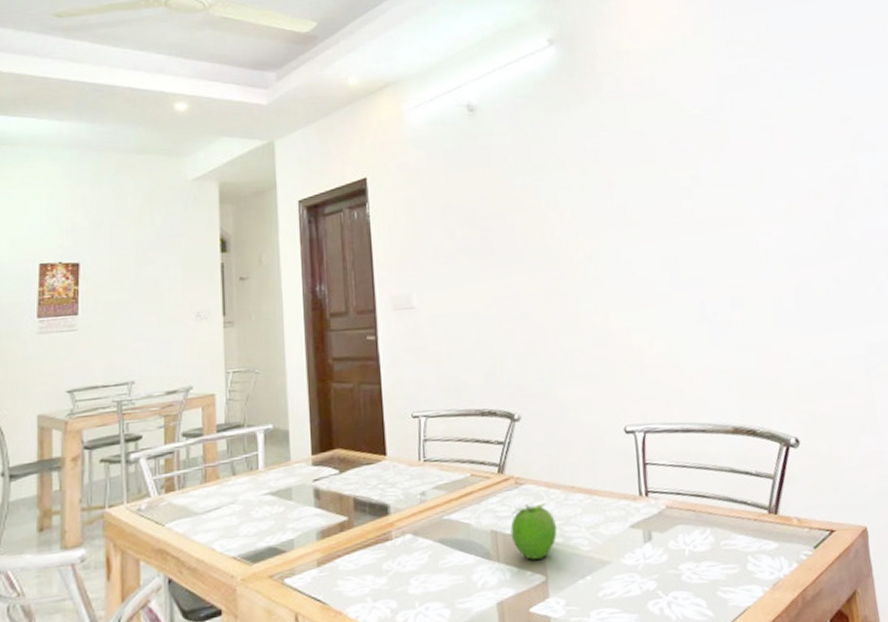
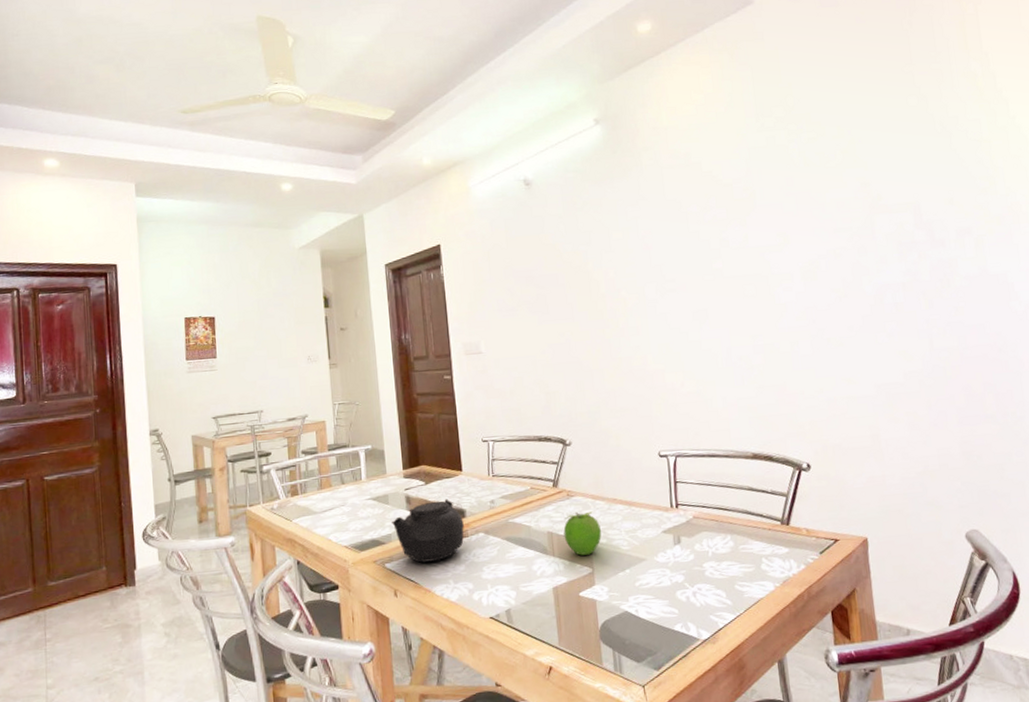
teapot: none [295,491,387,576] -> present [392,499,464,563]

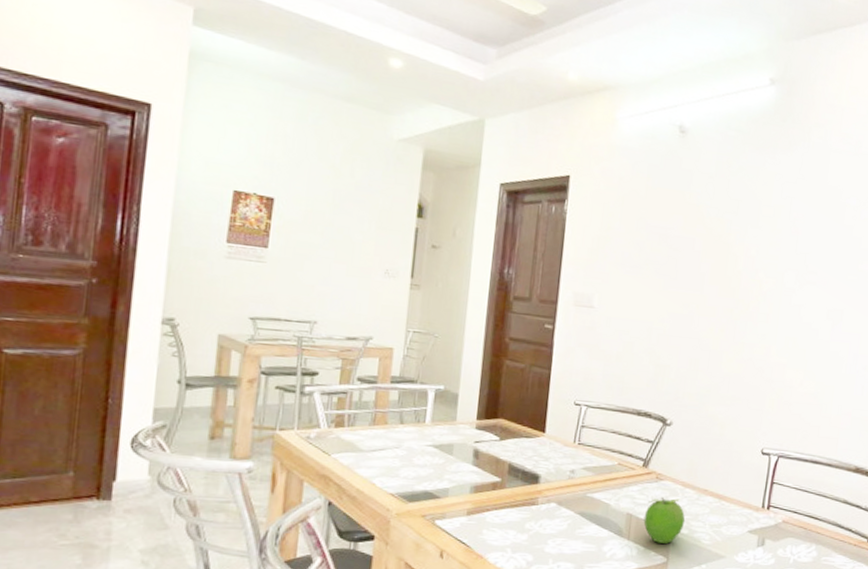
teapot: present [392,499,464,563] -> none [452,460,538,526]

